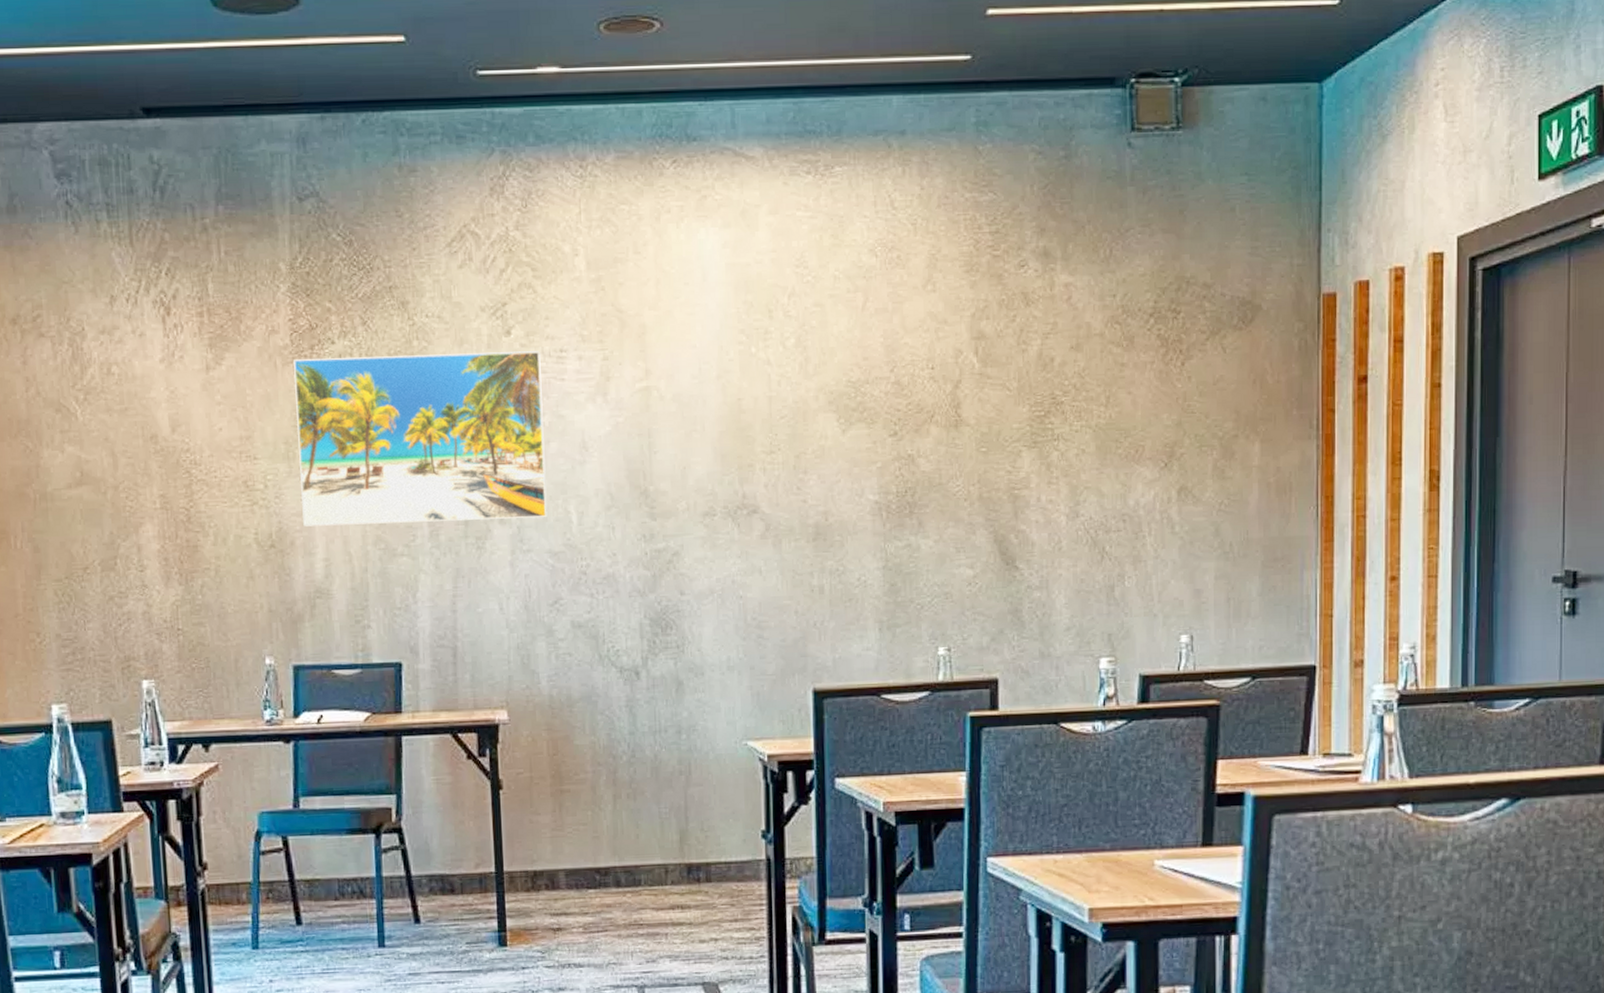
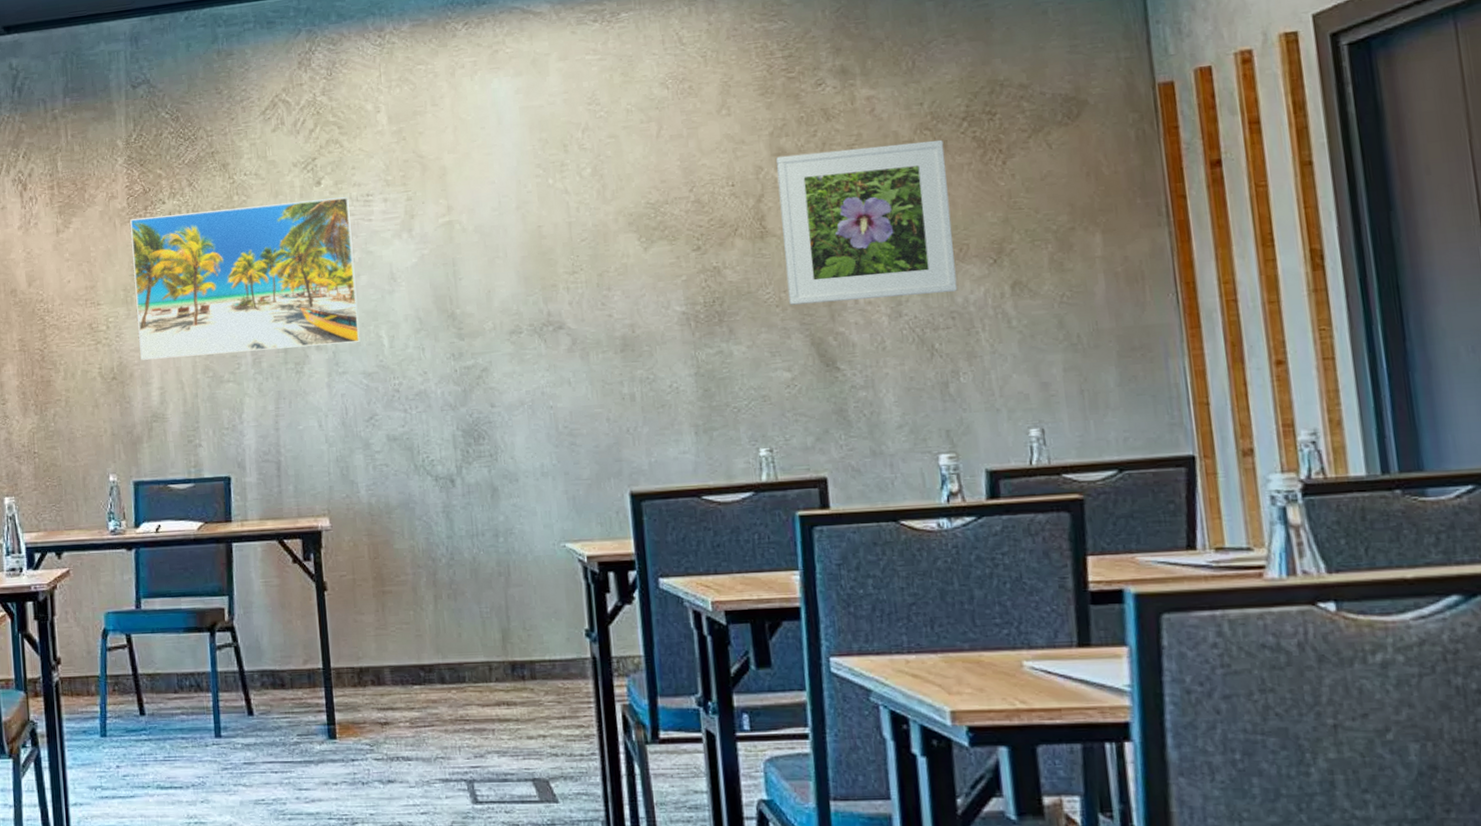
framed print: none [975,335,1131,499] -> present [776,139,958,305]

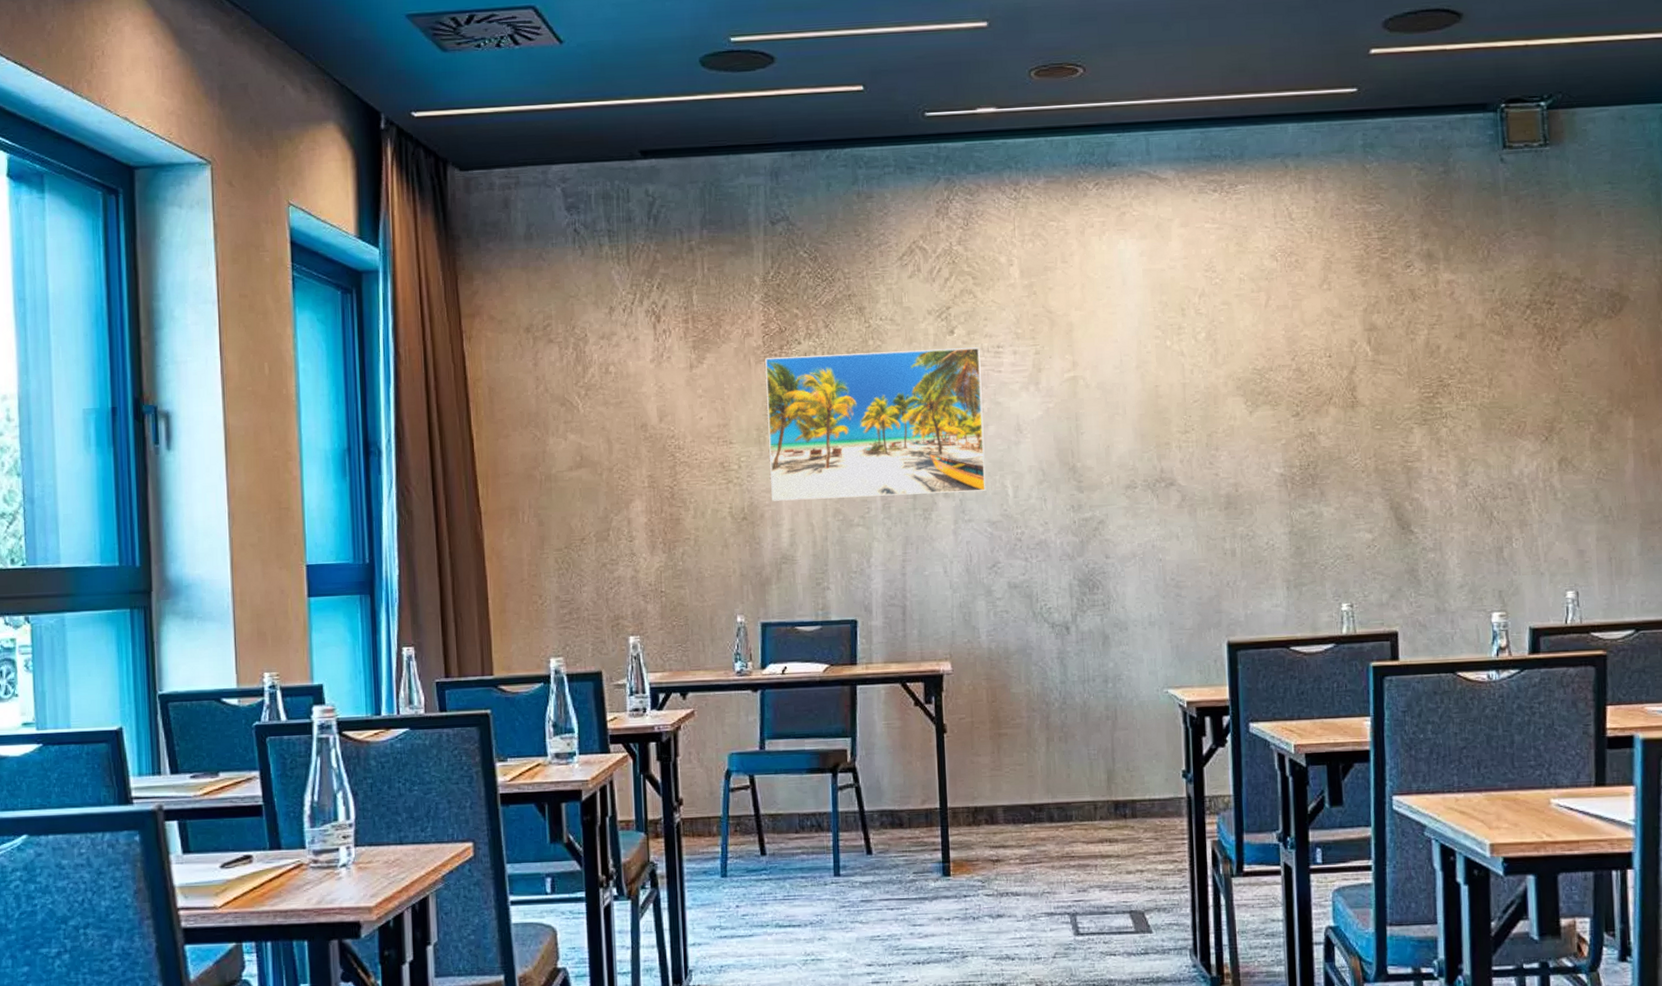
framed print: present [776,139,958,305] -> none [1368,324,1515,471]

